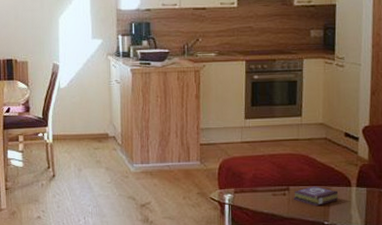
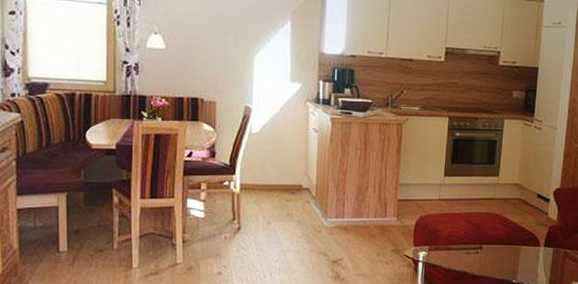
book: present [294,186,339,207] -> none [486,245,528,265]

